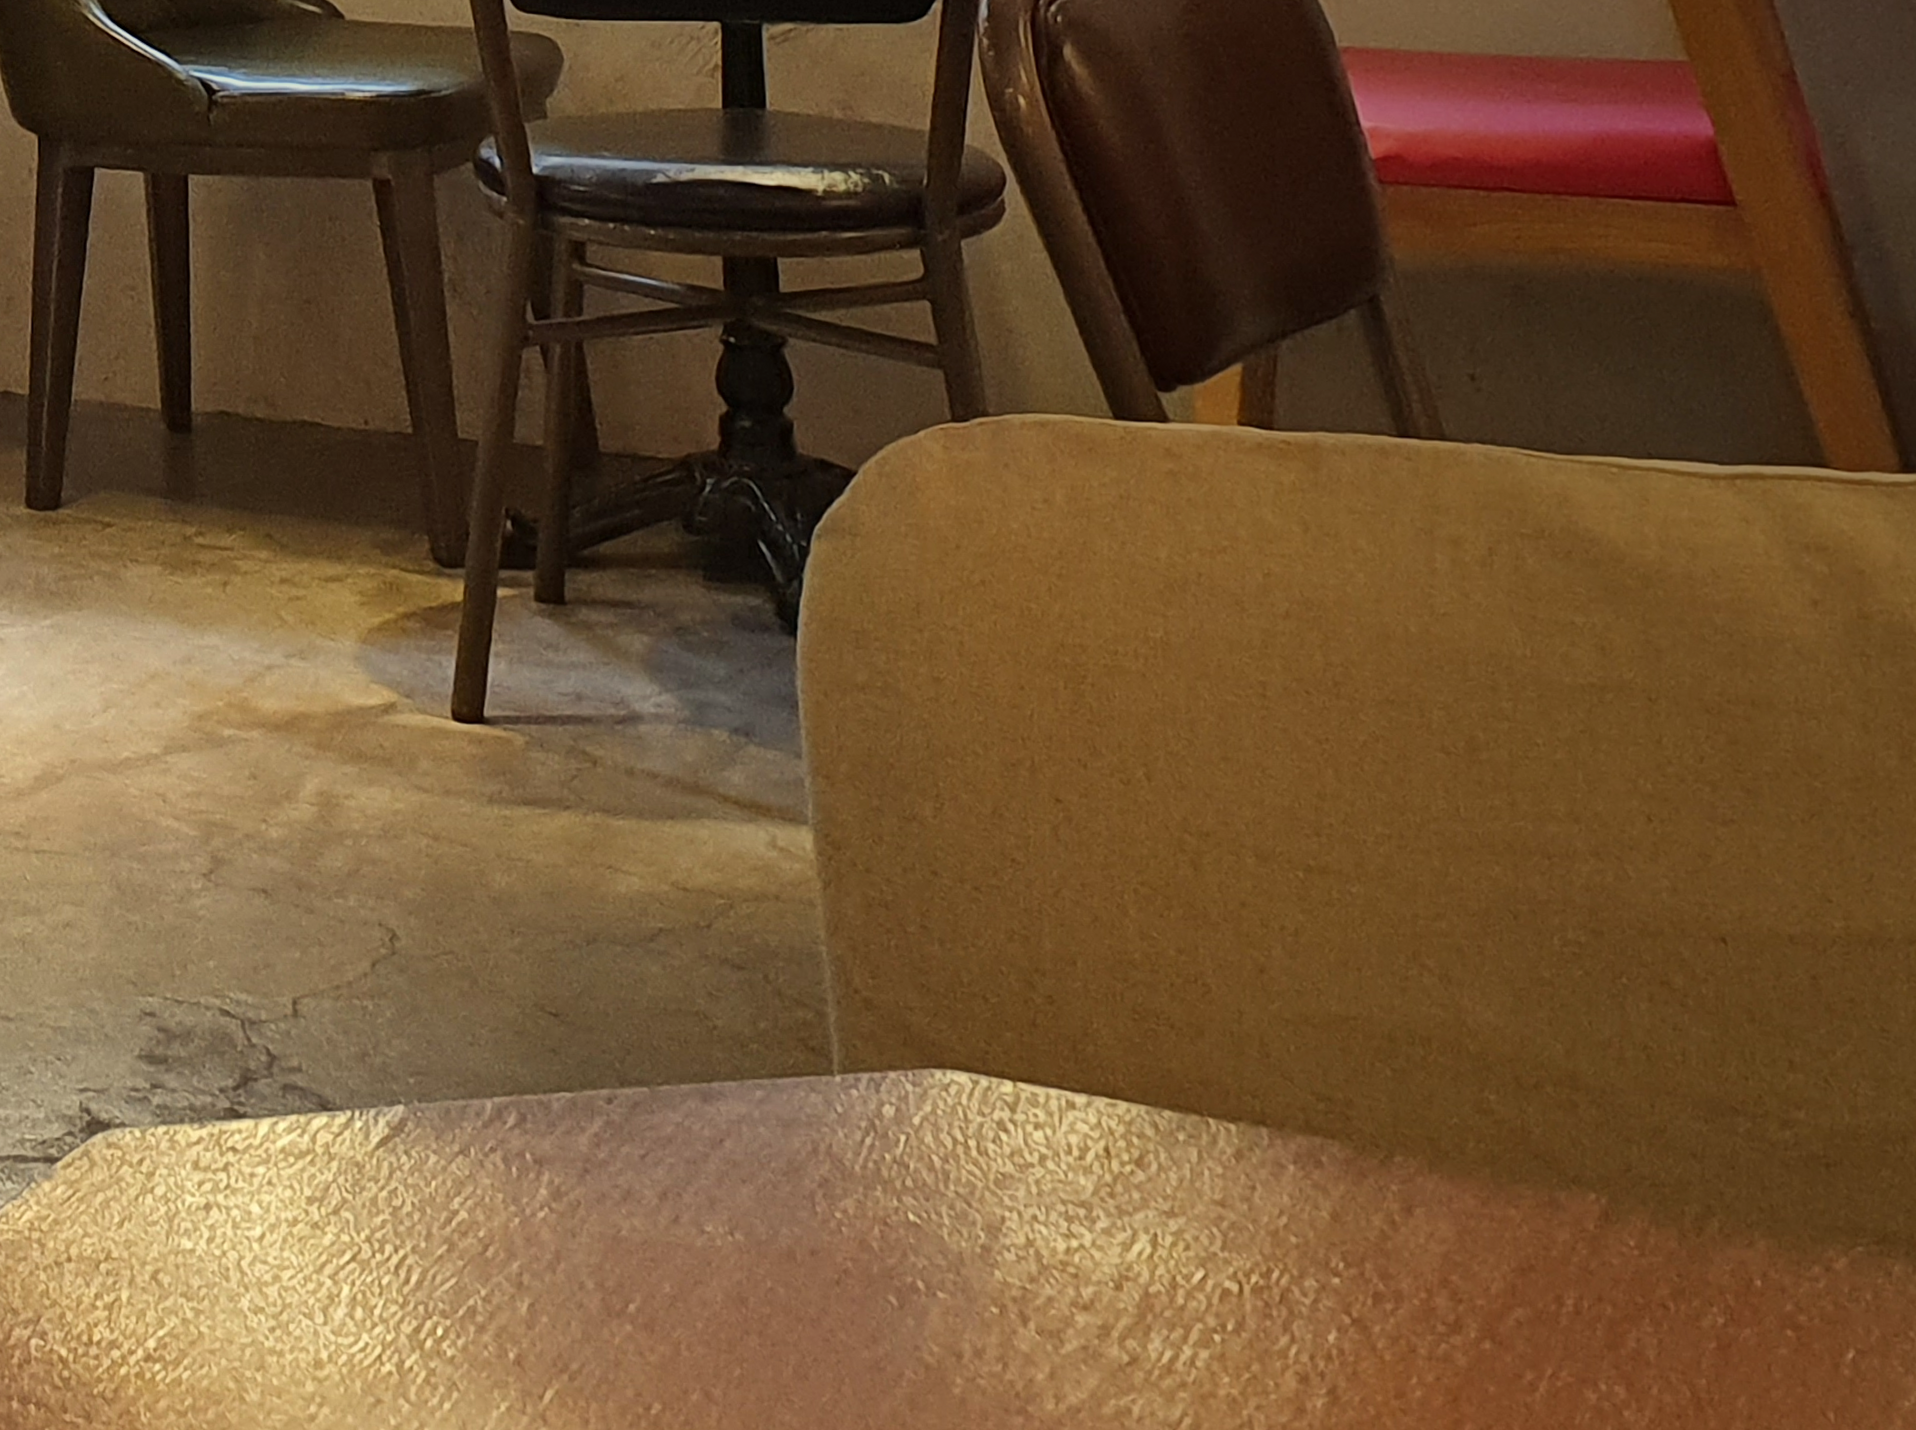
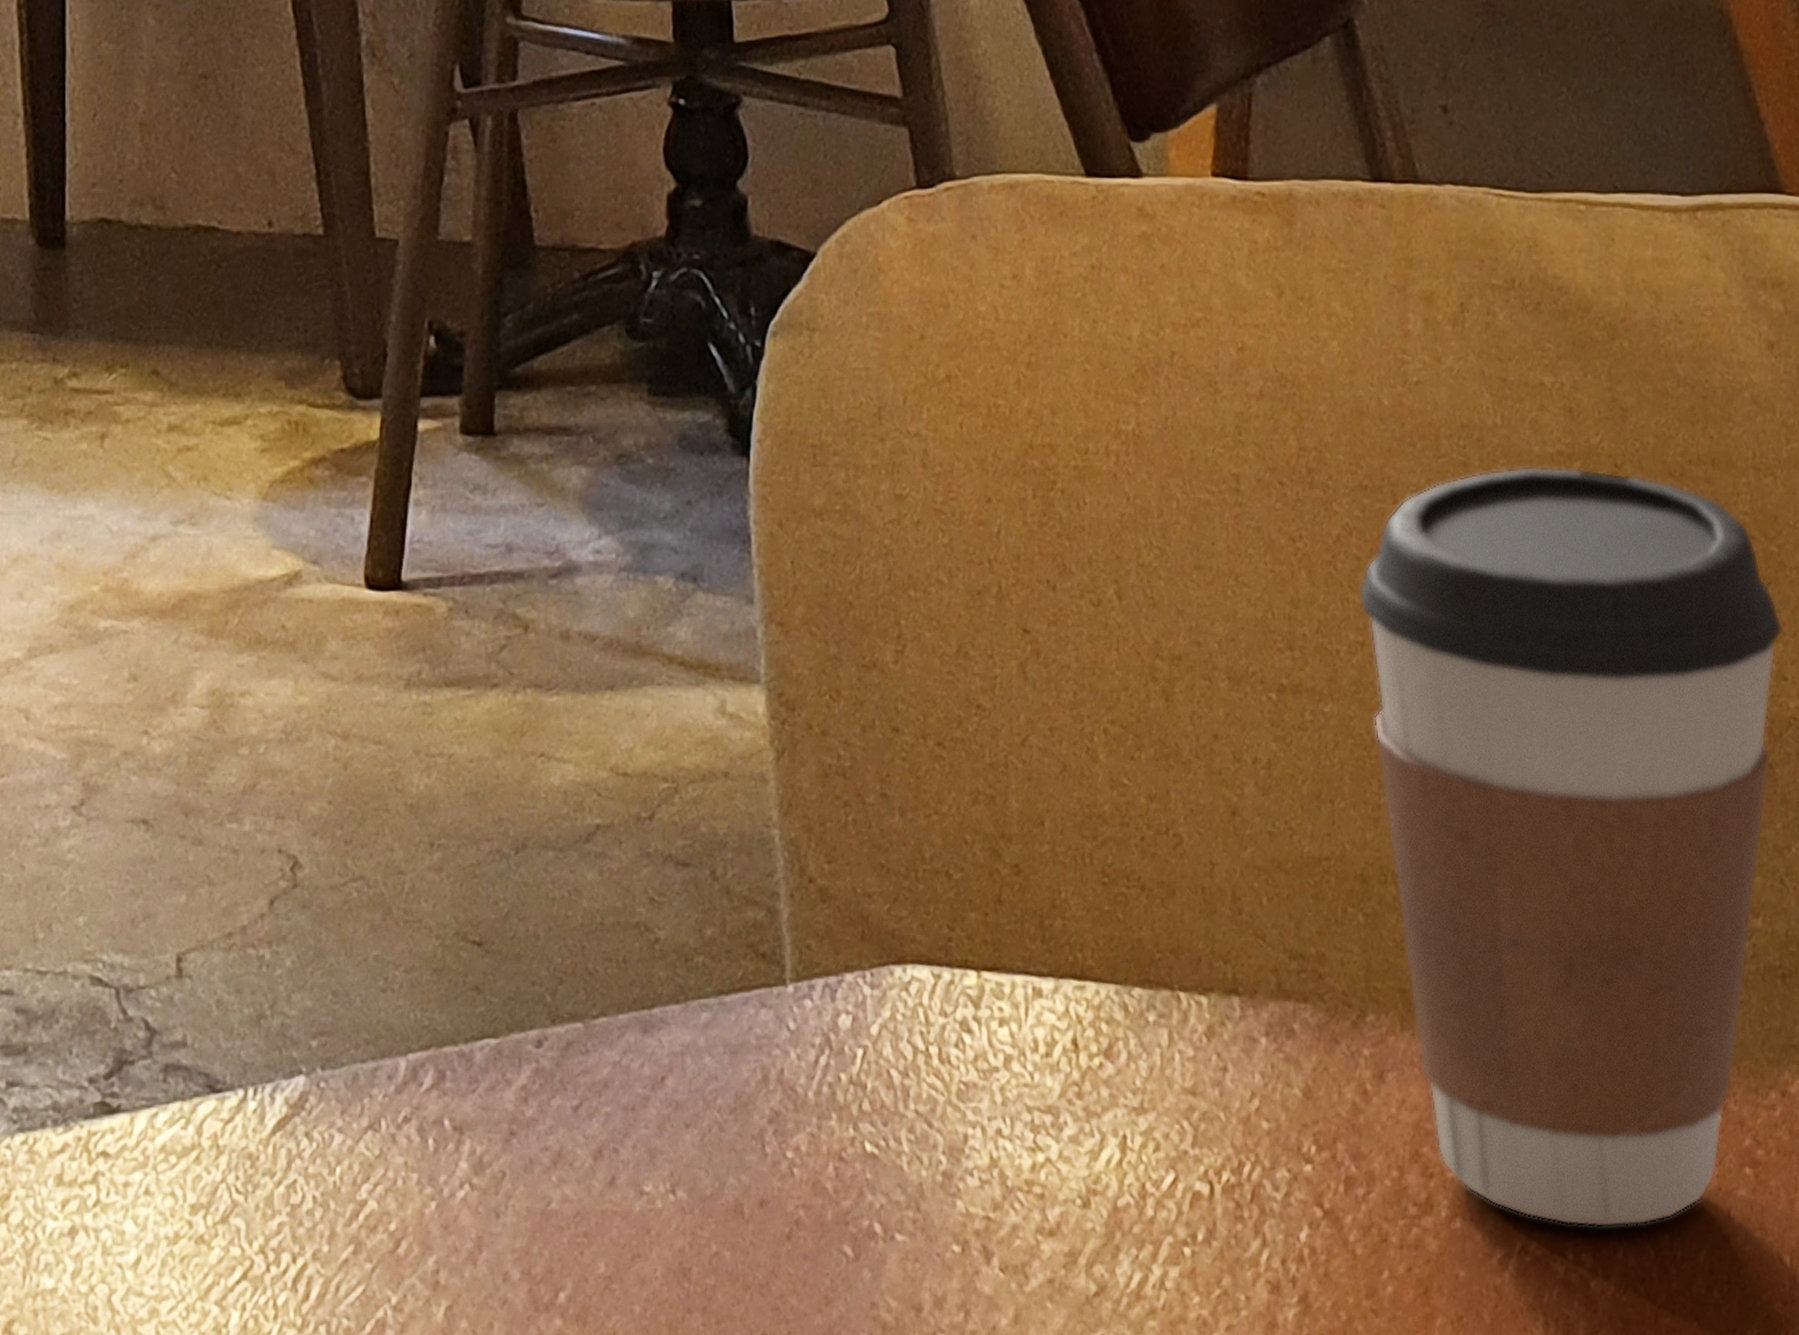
coffee cup: none [1385,694,1829,1368] -> present [1358,466,1785,1228]

